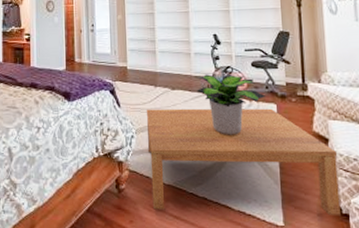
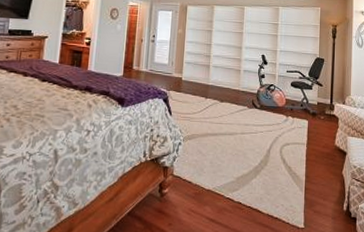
coffee table: present [146,108,341,215] -> none [191,118,352,218]
potted plant: present [196,74,265,135] -> none [242,90,300,146]

